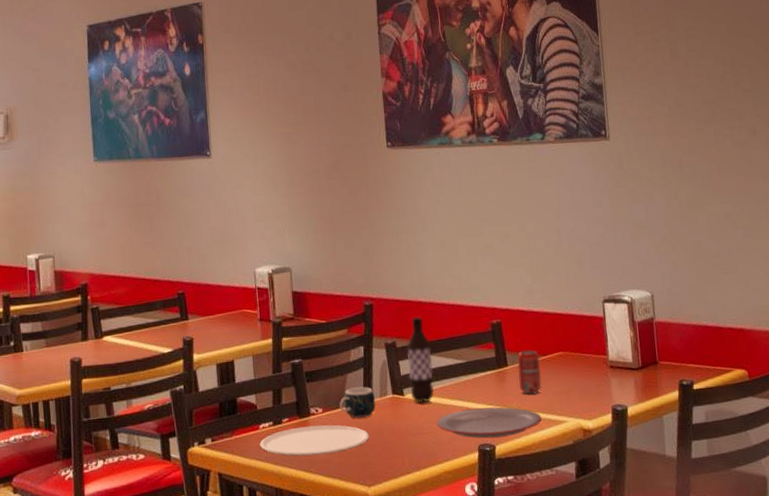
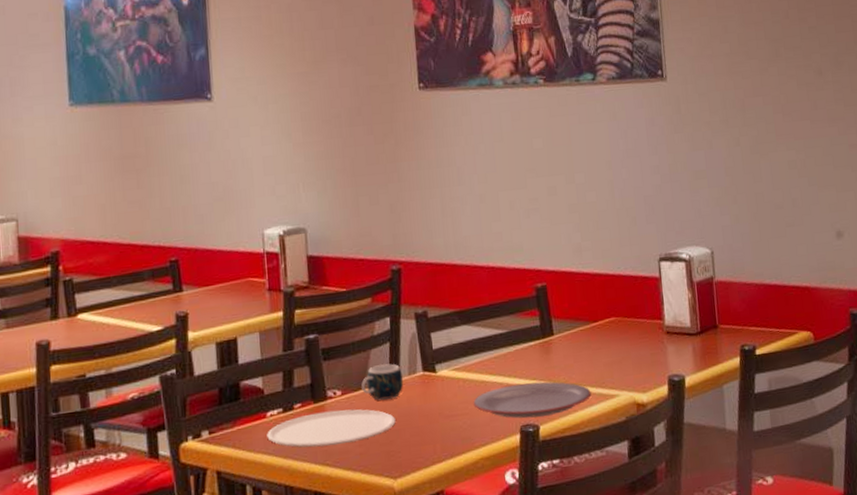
bottle: present [407,317,434,403] -> none [440,282,470,381]
beverage can: present [517,350,542,395] -> none [564,316,592,367]

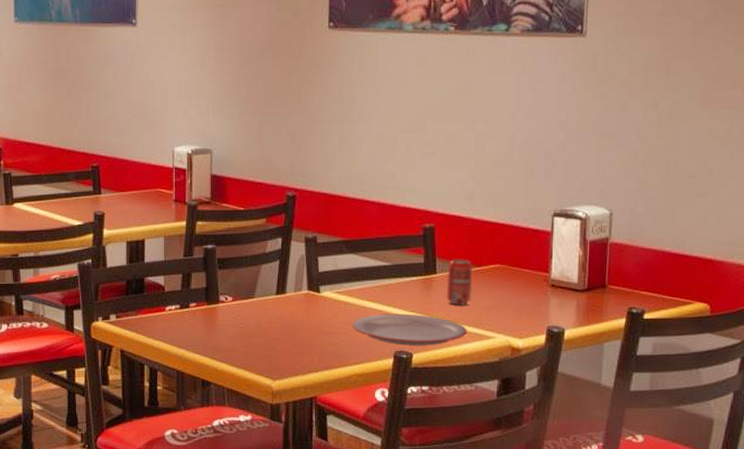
plate: present [267,409,396,448] -> none [165,313,279,343]
mug: present [361,363,404,400] -> none [251,279,289,310]
beverage can: none [564,316,592,367] -> present [446,259,473,306]

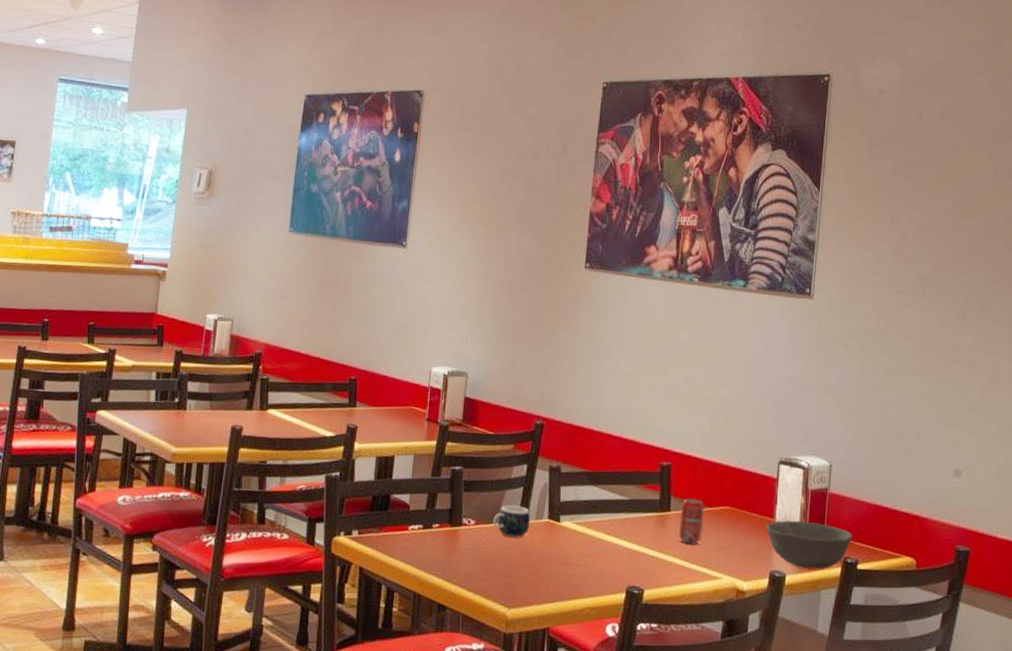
mug: none [251,279,289,310] -> present [493,505,531,537]
plate: present [352,313,467,346] -> none [588,547,696,583]
bowl: none [541,273,638,323] -> present [766,520,853,570]

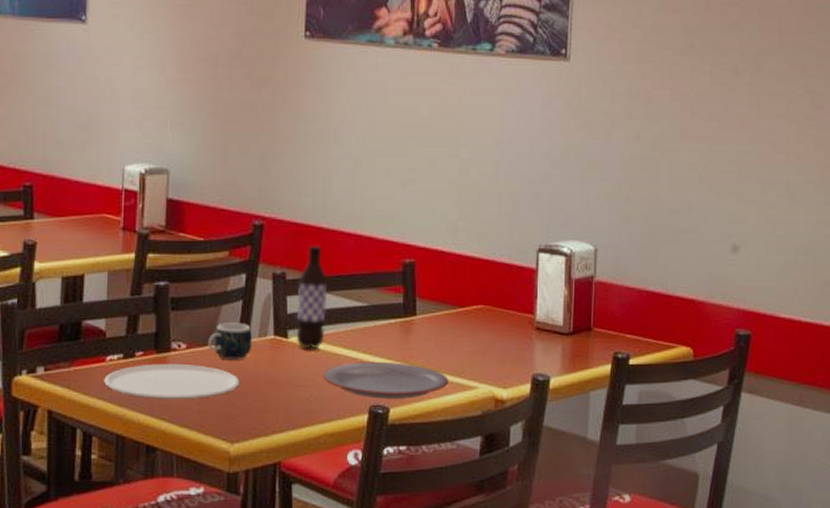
plate: none [406,535,518,568] -> present [104,363,240,399]
bottle: none [566,445,596,534] -> present [296,246,328,349]
plate: none [588,547,696,583] -> present [323,361,449,399]
beverage can: present [679,498,705,545] -> none [427,299,455,352]
bowl: present [766,520,853,570] -> none [525,315,623,370]

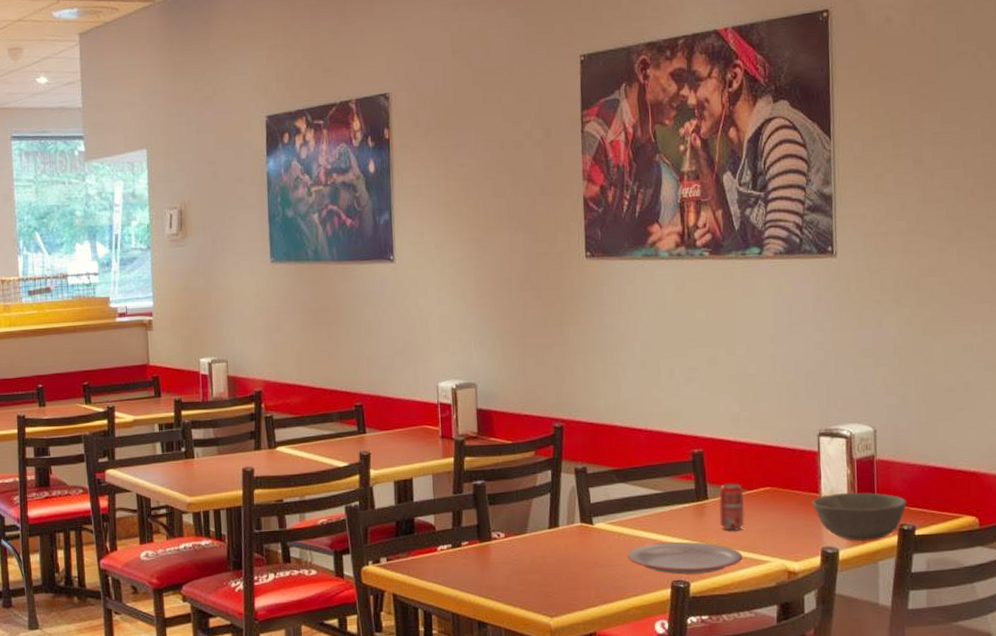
plate: present [104,363,240,399] -> none [437,550,554,582]
mug: present [208,323,253,359] -> none [523,513,563,545]
bottle: present [296,246,328,349] -> none [598,442,626,534]
beverage can: none [427,299,455,352] -> present [718,483,745,531]
bowl: none [525,315,623,370] -> present [812,492,907,542]

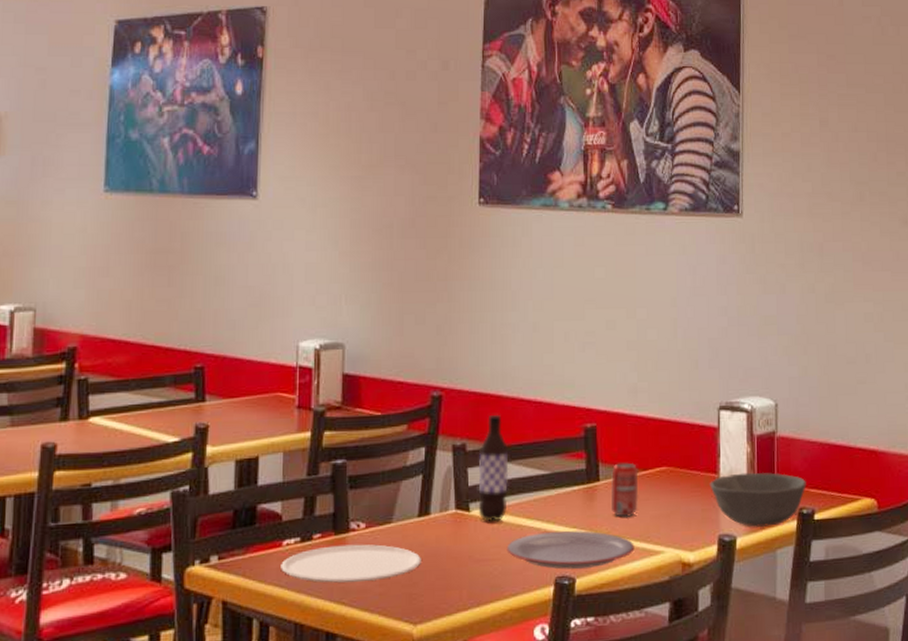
plate: none [437,550,554,582] -> present [281,544,421,583]
bottle: none [598,442,626,534] -> present [478,415,509,522]

